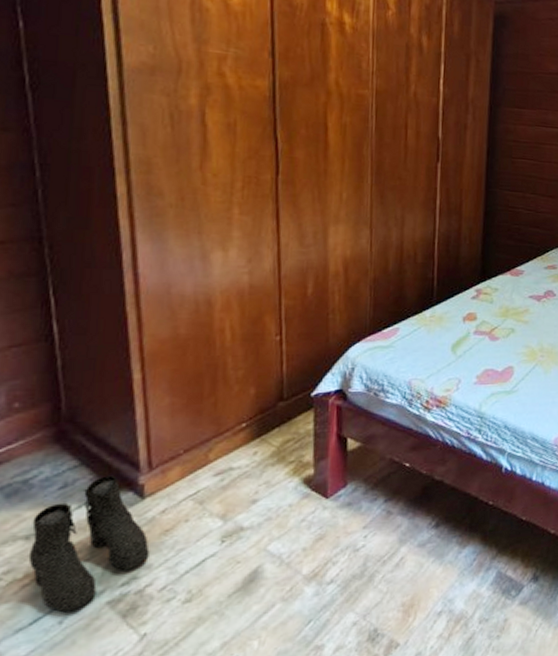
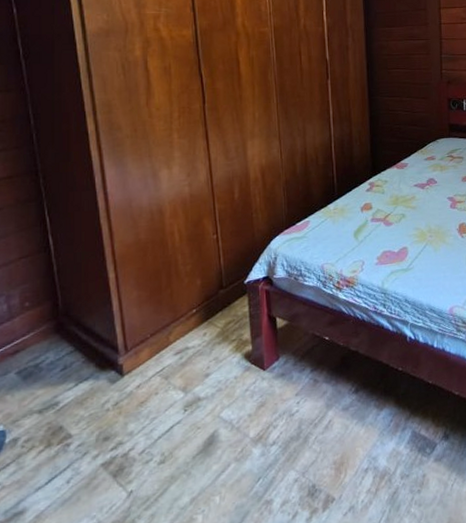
boots: present [28,475,150,613] -> none [42,358,130,474]

